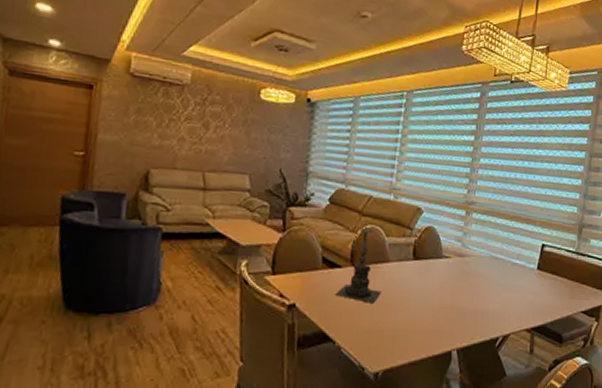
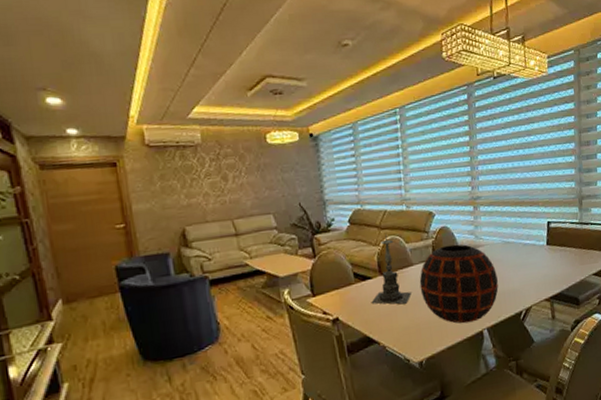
decorative vase: none [391,247,478,339] -> present [419,244,499,324]

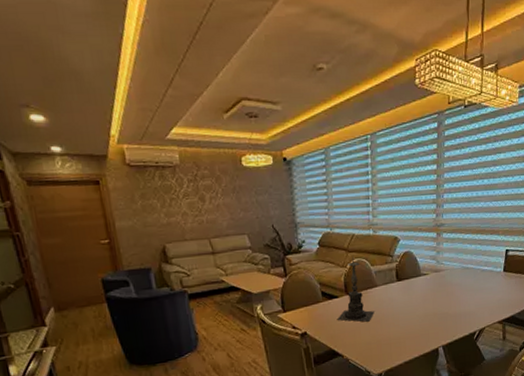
decorative vase: present [419,244,499,324] -> none [382,268,455,341]

